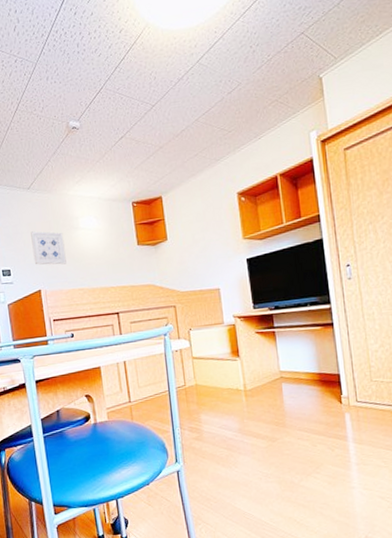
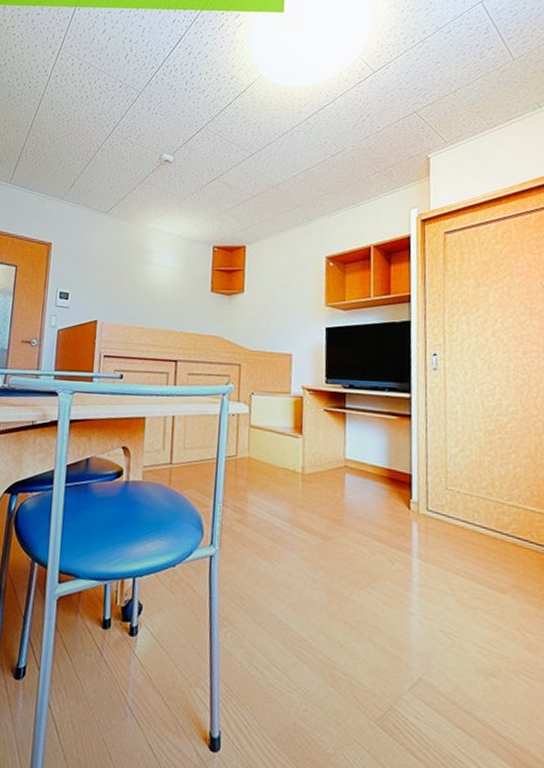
wall art: present [31,231,67,265] -> none [96,257,134,298]

